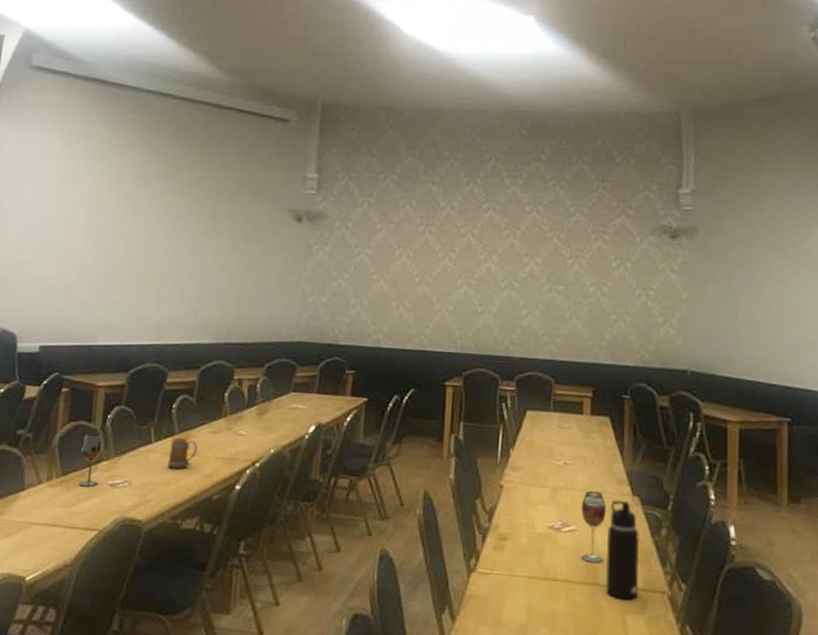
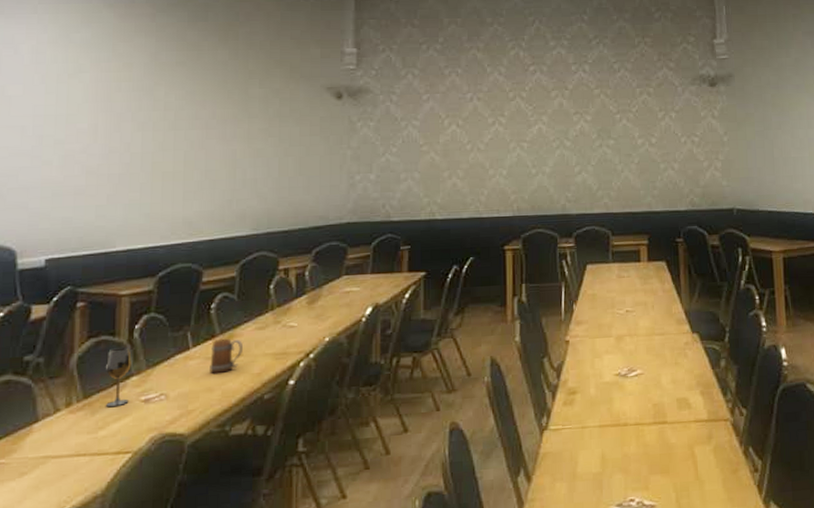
wineglass: present [581,491,606,563] -> none [645,334,669,403]
water bottle: present [605,500,640,600] -> none [671,339,703,433]

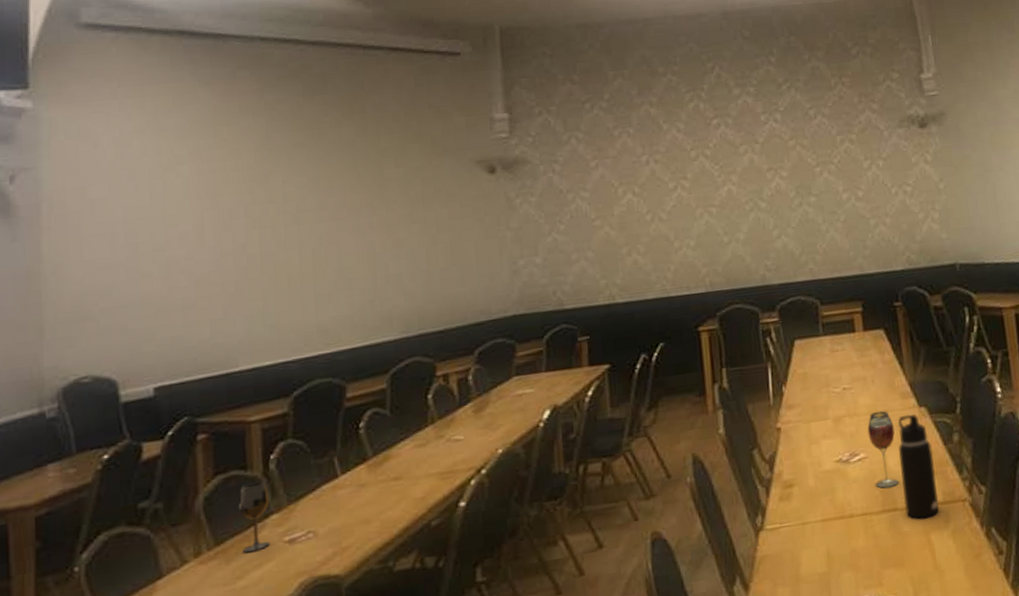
beer mug: present [210,338,244,375] -> none [363,460,403,504]
wineglass: none [645,334,669,403] -> present [867,411,899,488]
water bottle: none [671,339,703,433] -> present [898,414,939,519]

